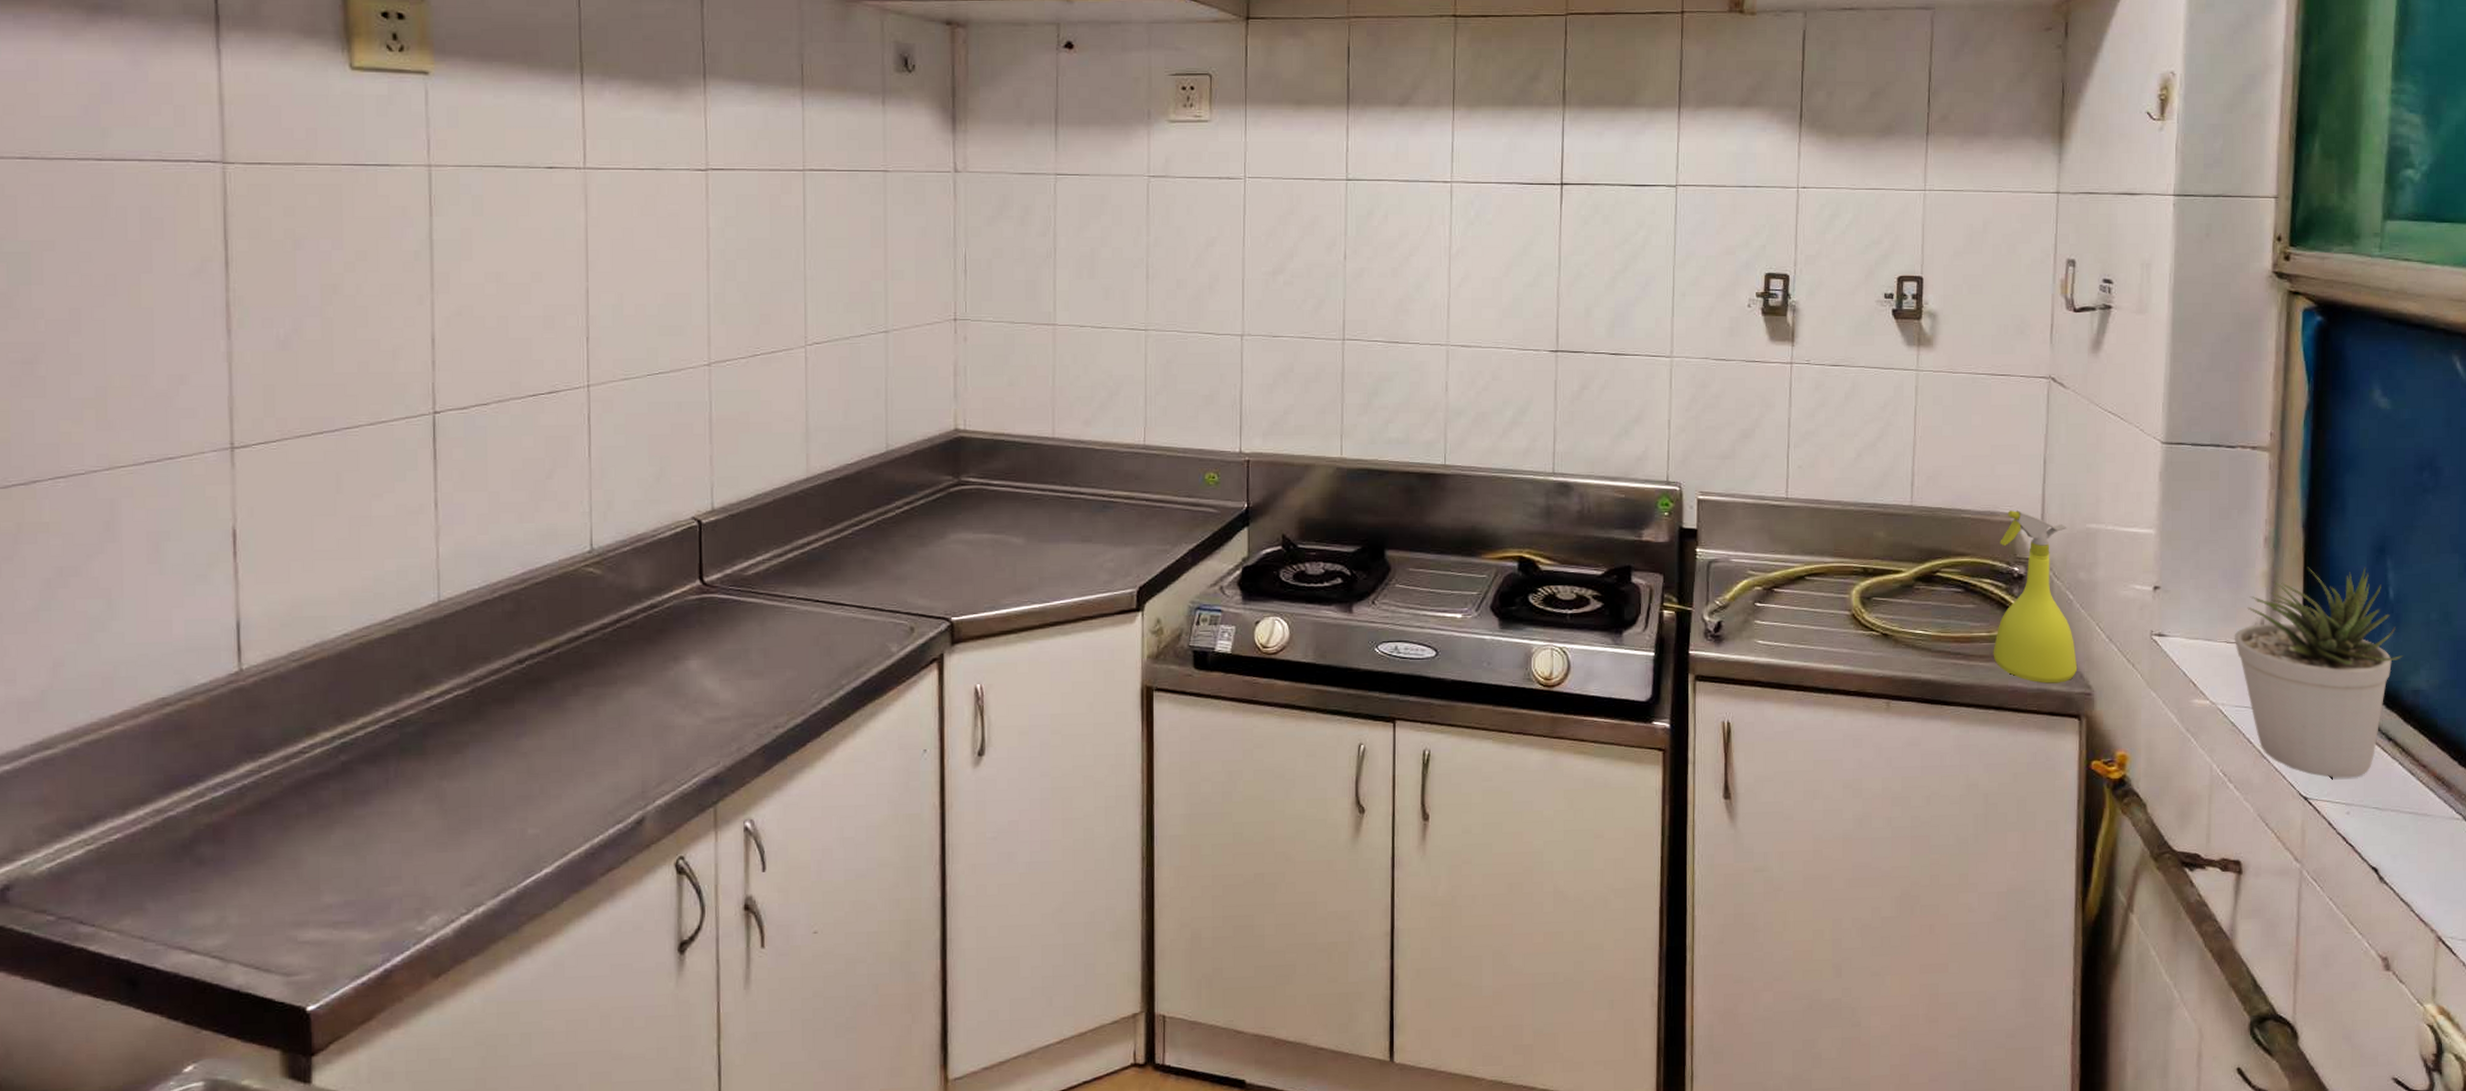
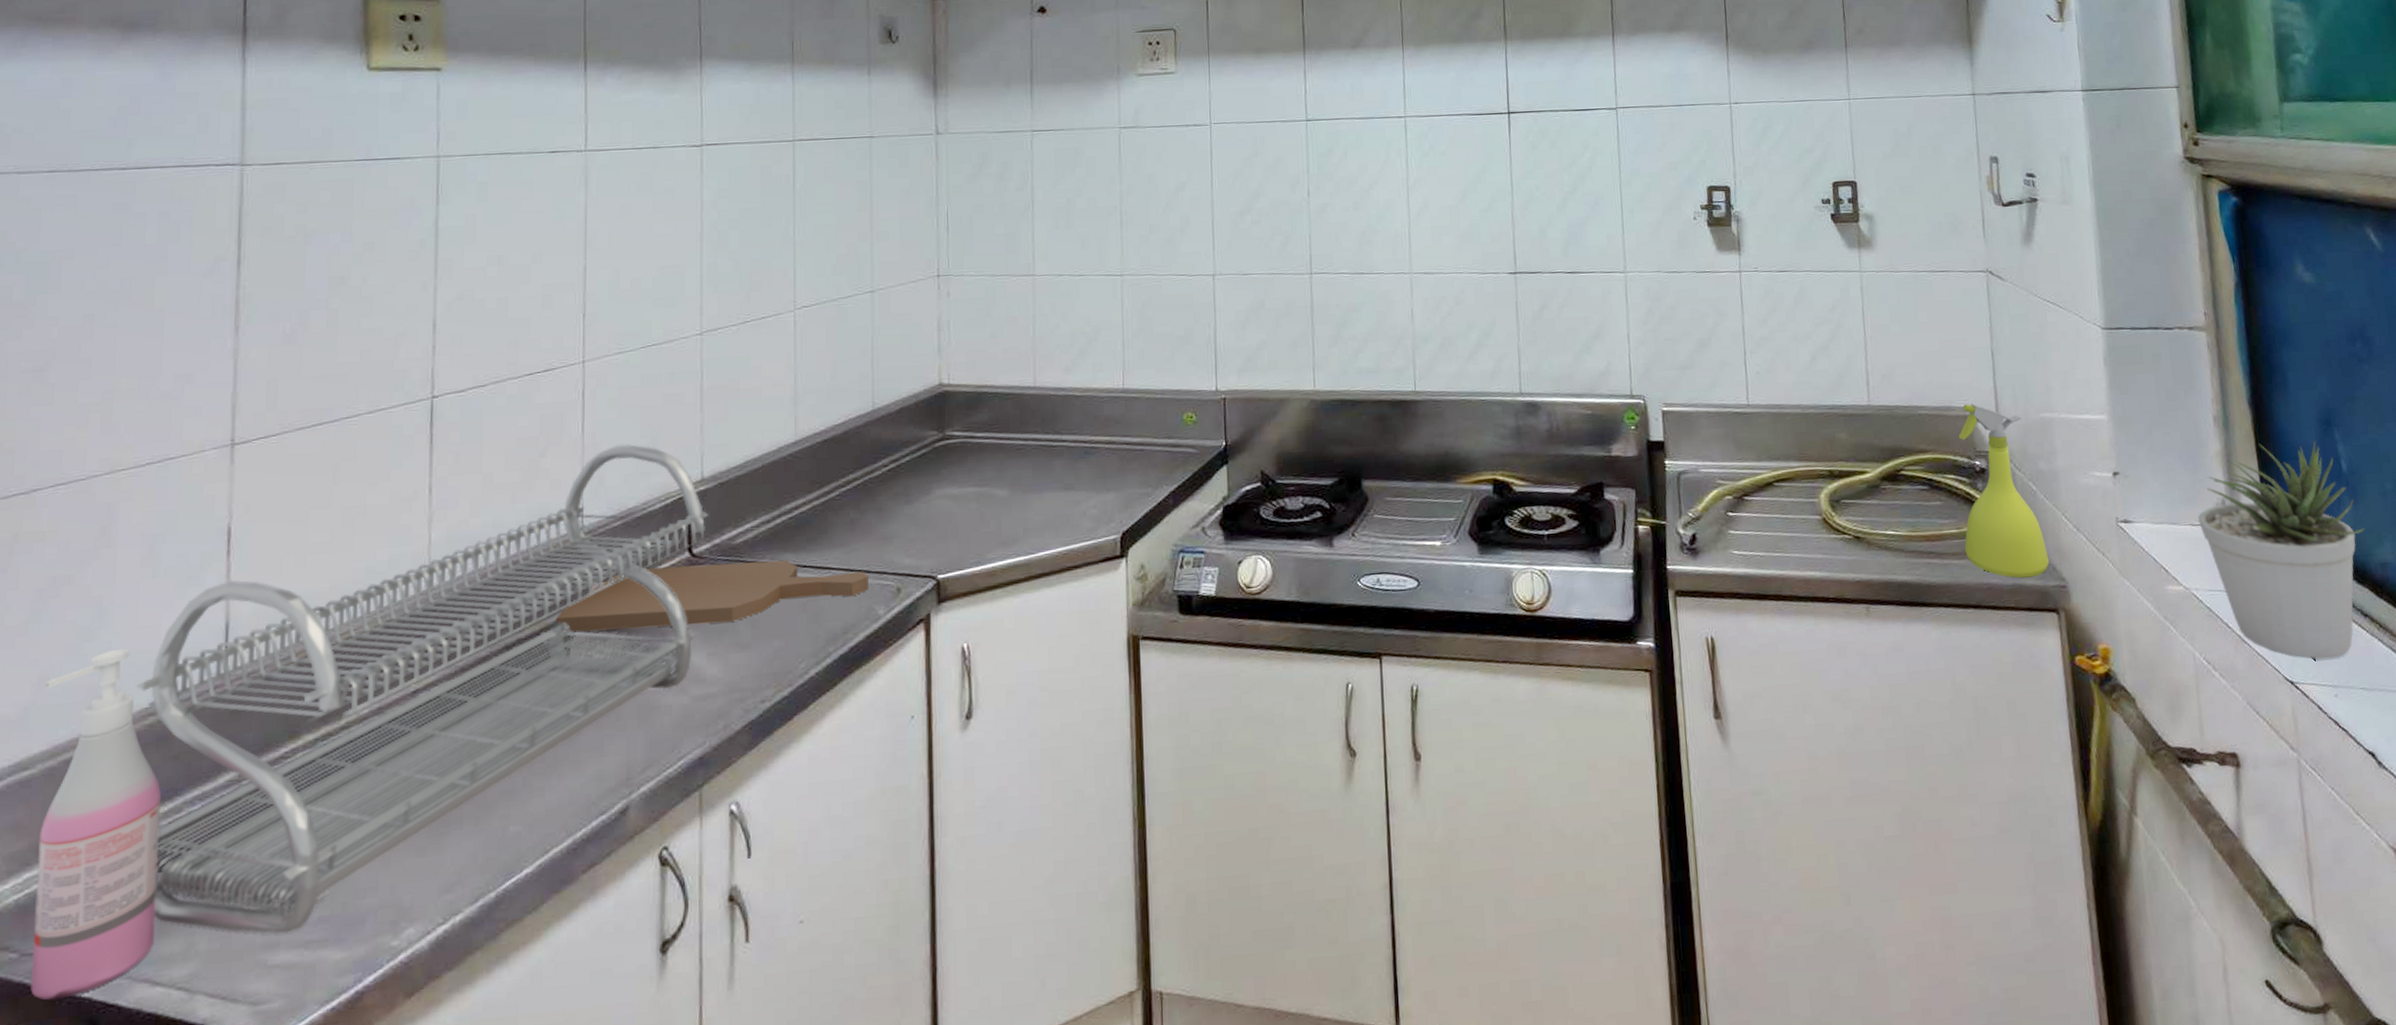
soap dispenser: none [60,640,186,960] -> present [30,648,161,1001]
dish rack: none [151,470,720,914] -> present [136,443,709,935]
cutting board: none [568,593,881,651] -> present [556,559,868,632]

